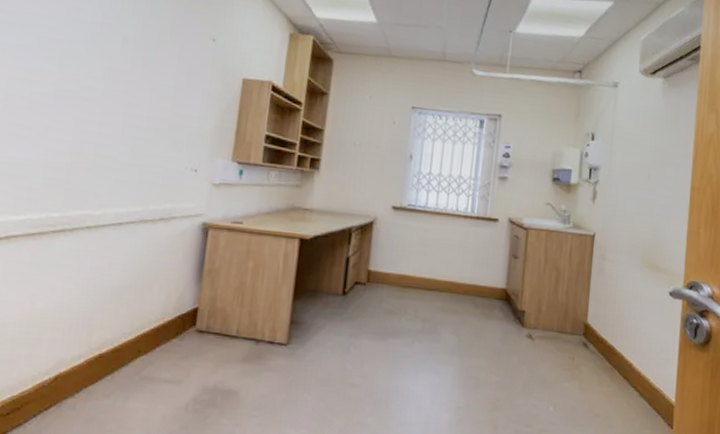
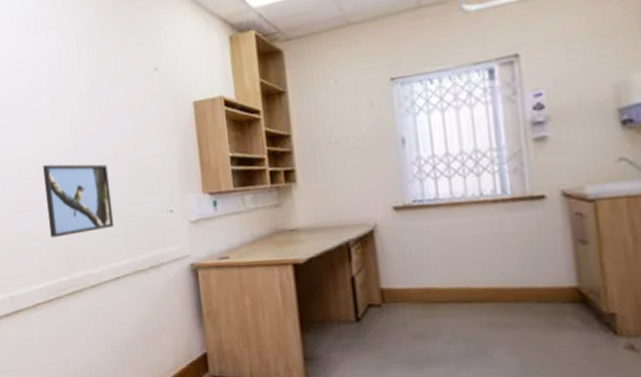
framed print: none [50,95,139,174] -> present [43,164,115,238]

